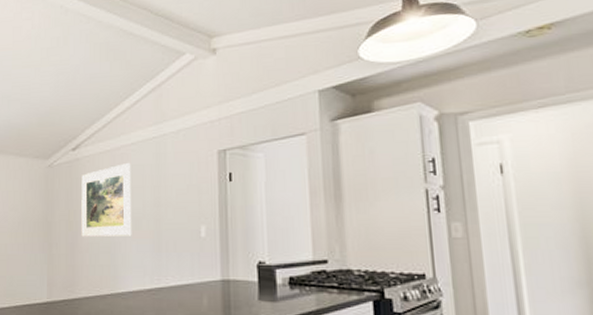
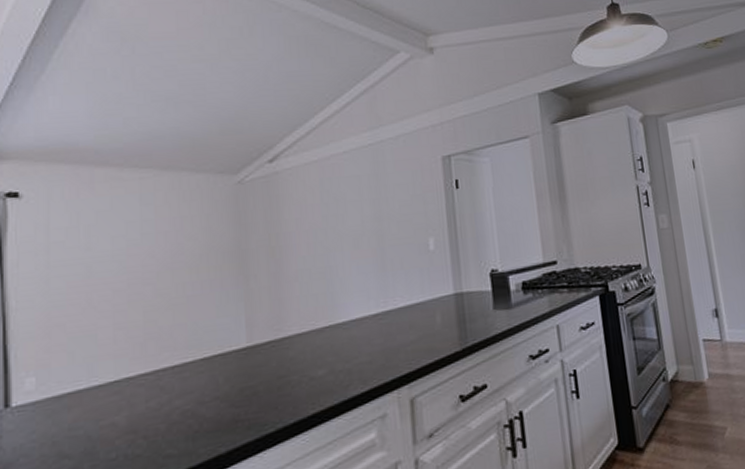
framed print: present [81,163,132,237] -> none [283,174,351,264]

